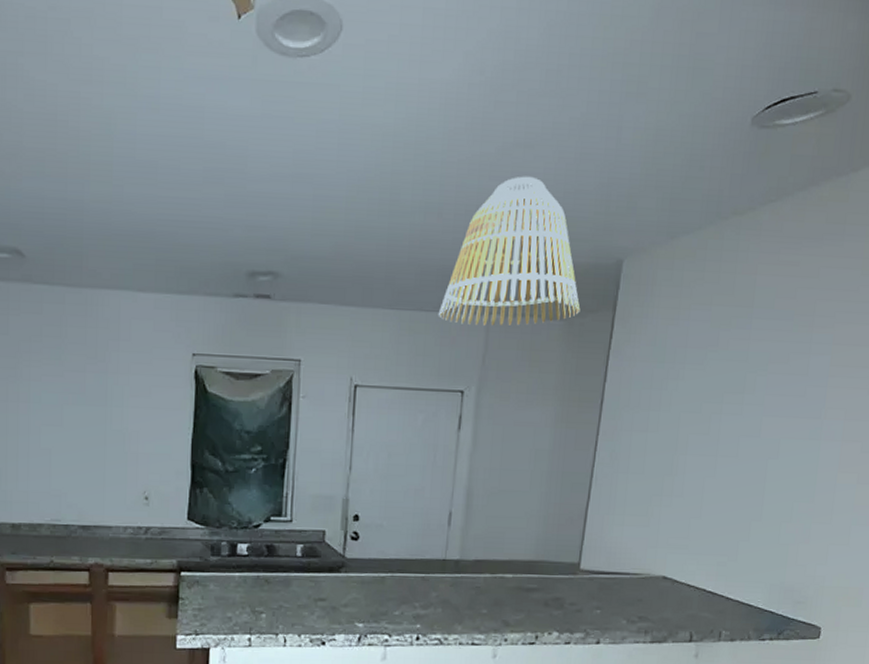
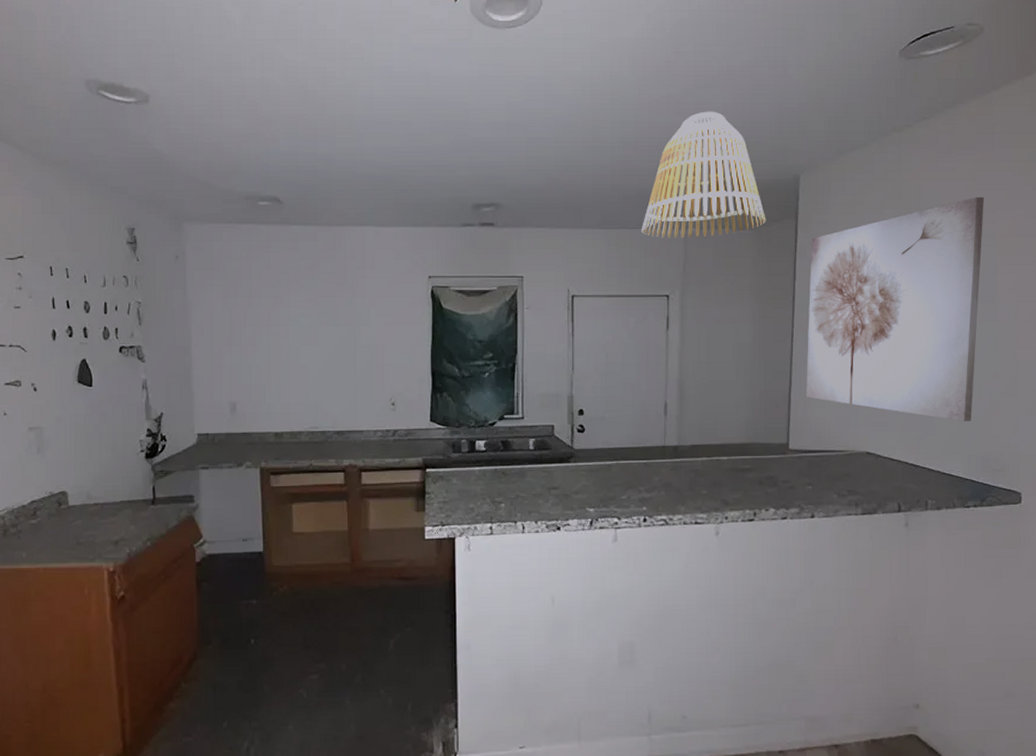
wall art: none [605,297,825,549] -> present [806,196,984,422]

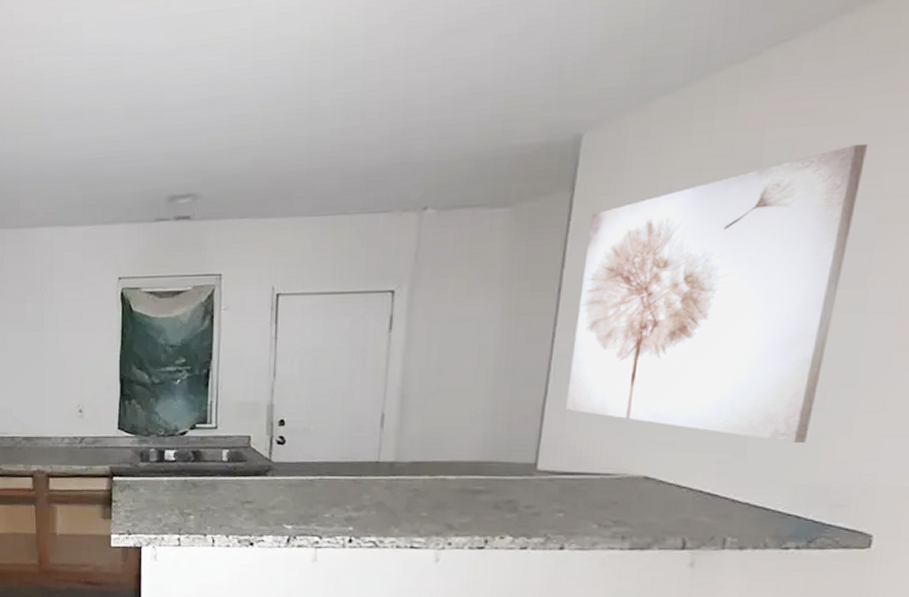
lamp shade: present [641,111,766,238] -> none [363,61,530,223]

